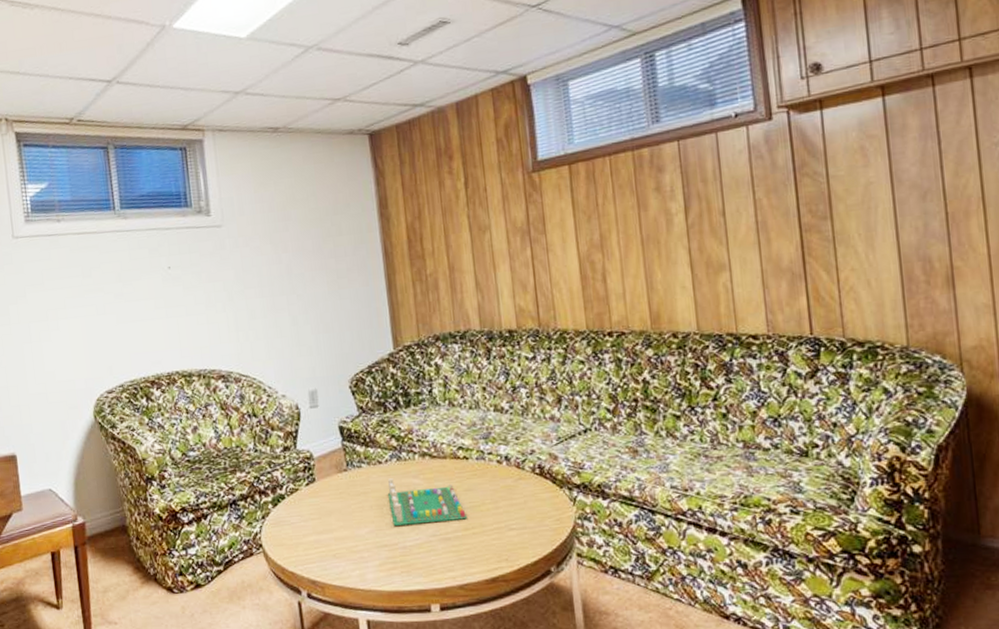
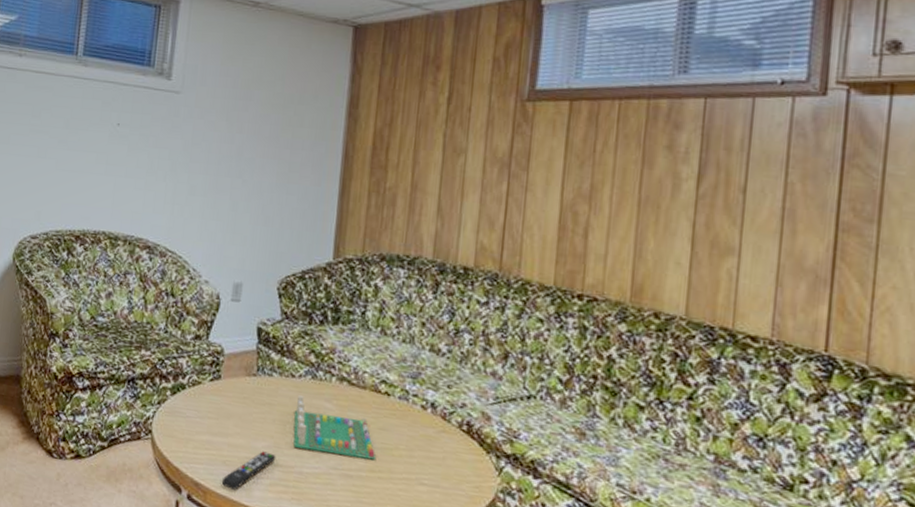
remote control: none [335,536,380,579] -> present [221,451,276,491]

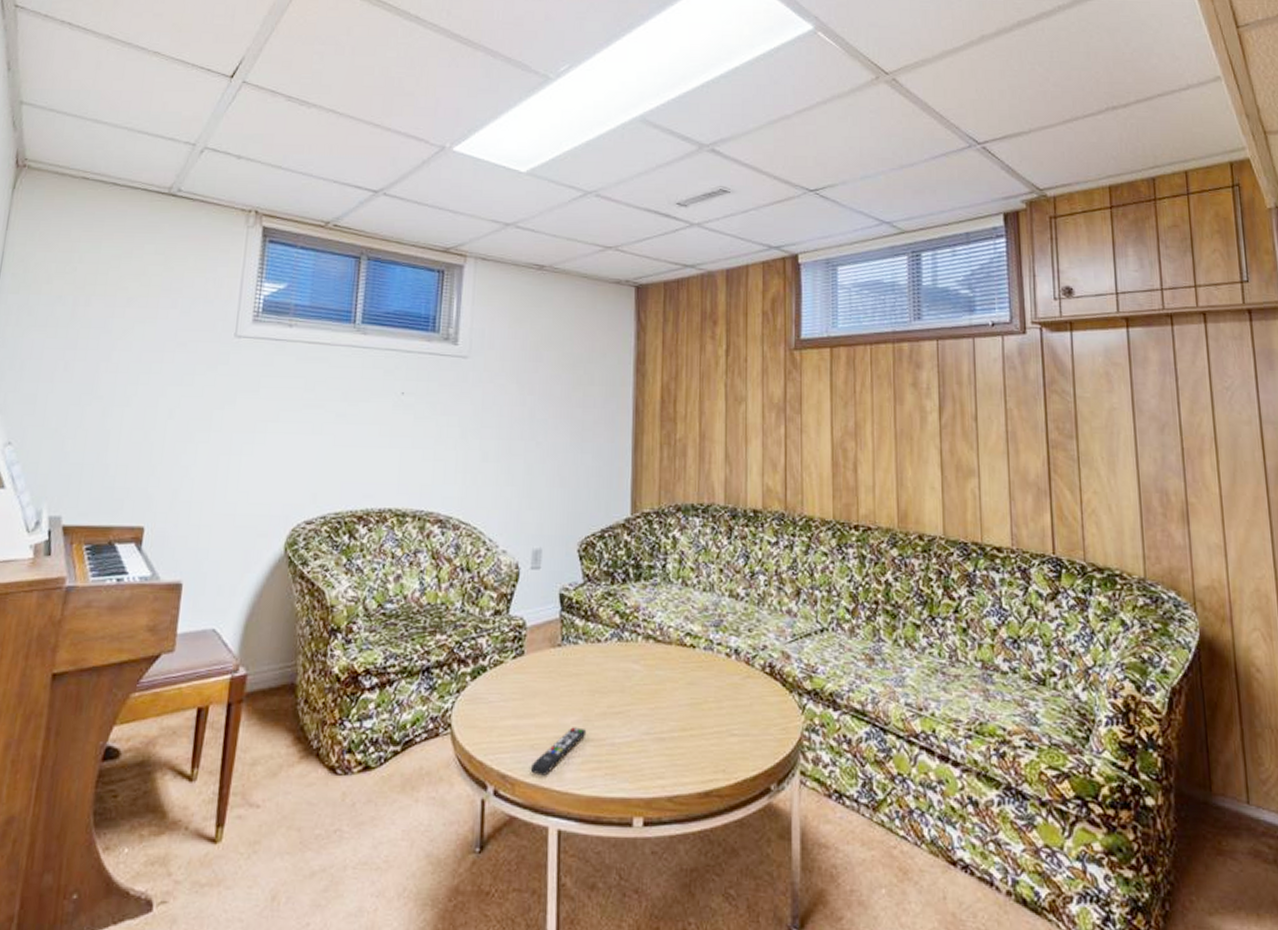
board game: present [293,395,376,460] -> none [603,661,687,718]

